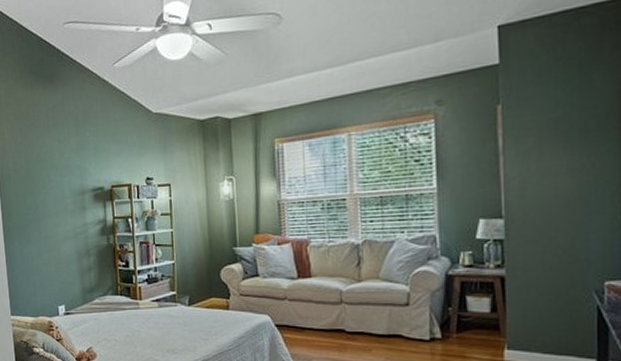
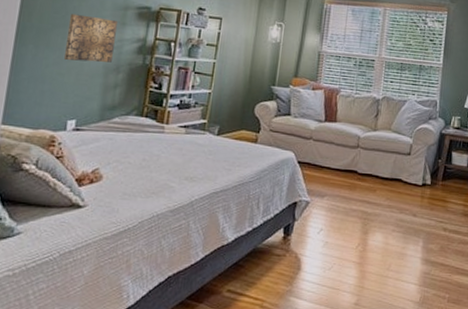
wall art: none [39,206,82,251] -> present [63,13,117,63]

